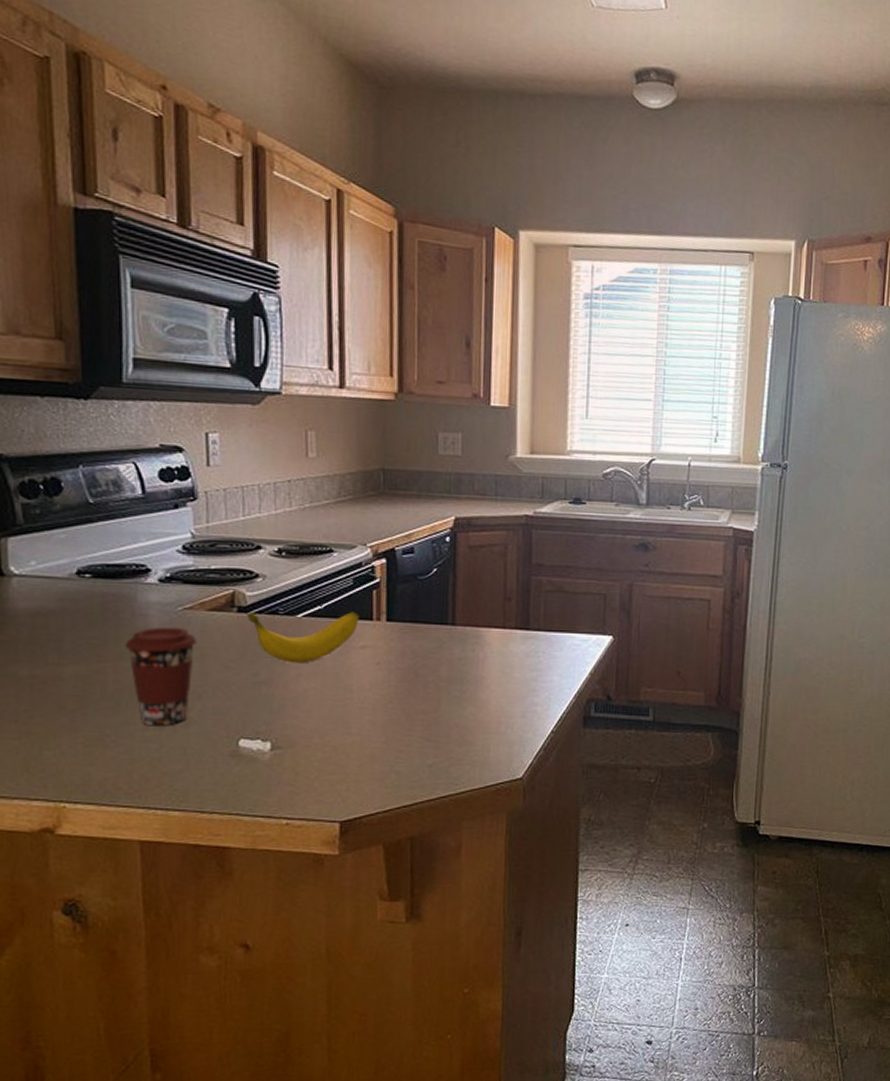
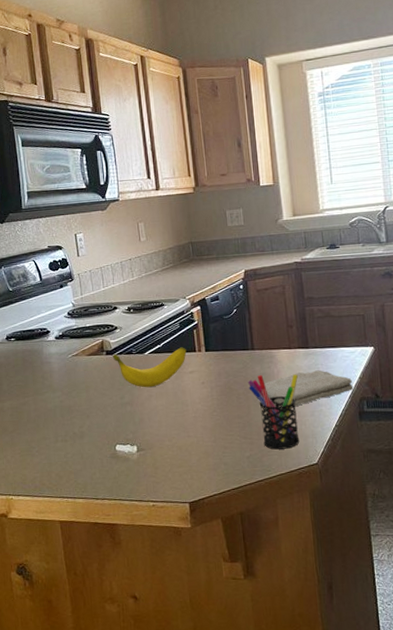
coffee cup: present [124,626,198,727] -> none [38,369,83,439]
pen holder: none [441,660,510,758] -> present [247,374,300,450]
washcloth: none [464,659,581,703] -> present [264,370,354,406]

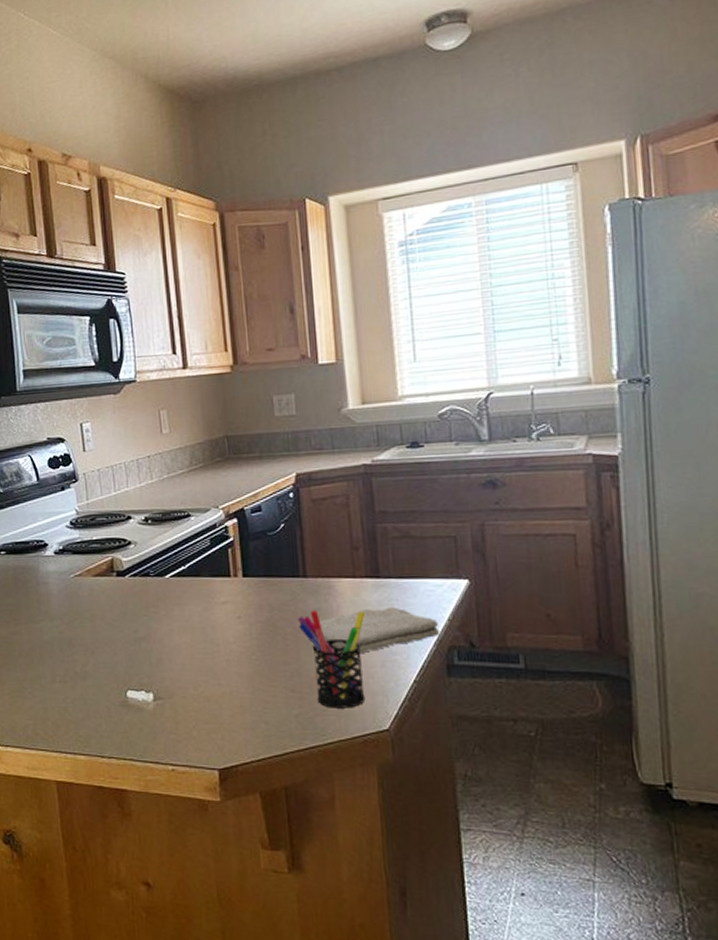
banana: present [112,347,187,388] -> none [124,570,219,620]

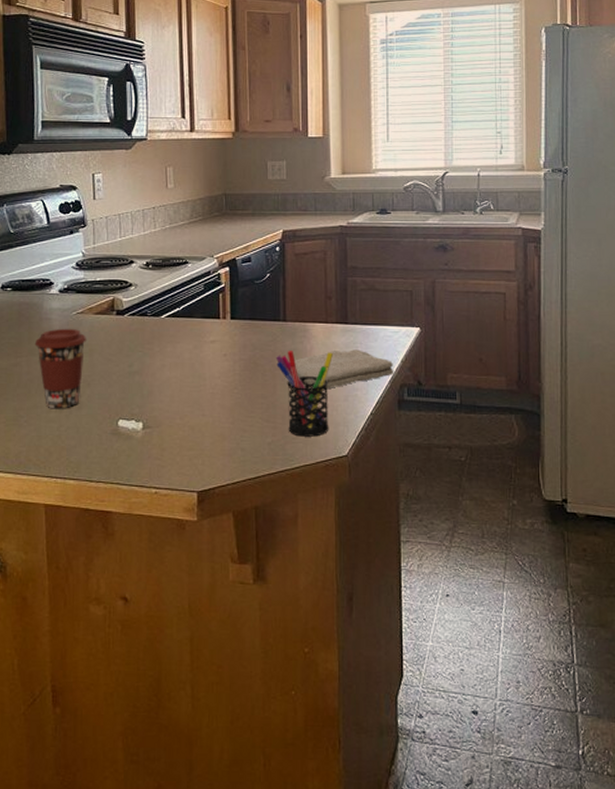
coffee cup: none [33,592,88,680] -> present [34,328,87,409]

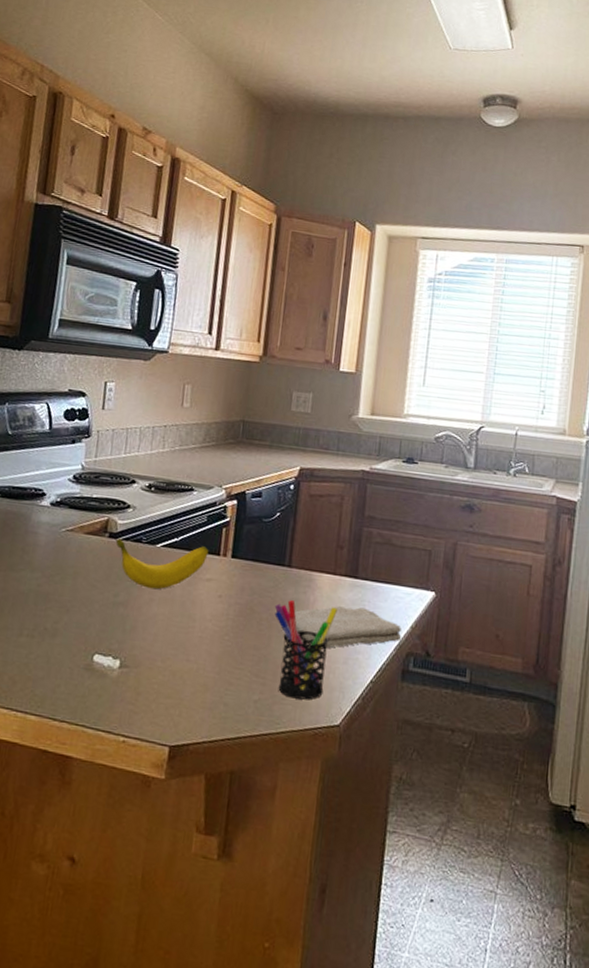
coffee cup: present [34,328,87,409] -> none [15,544,73,634]
banana: none [123,312,209,356] -> present [115,537,209,590]

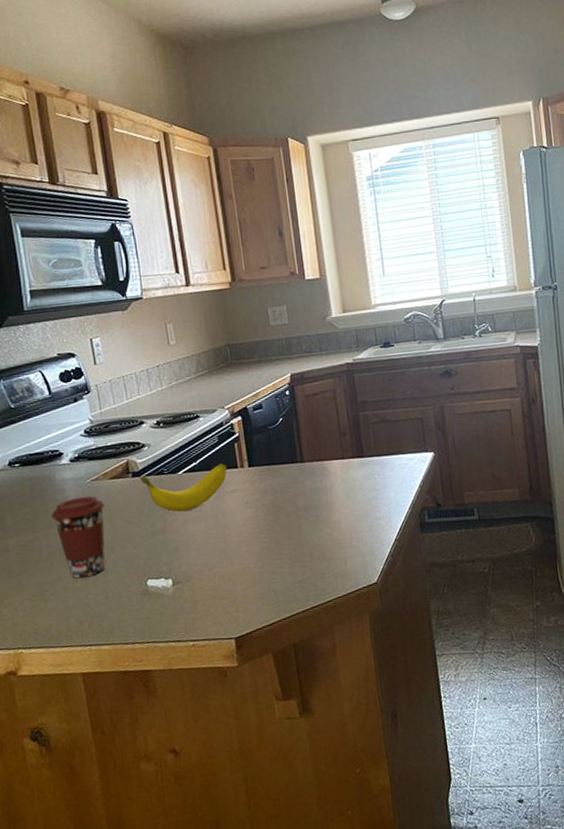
coffee cup: none [15,544,73,634] -> present [50,496,106,578]
pen holder: present [274,600,337,700] -> none [297,486,357,571]
washcloth: present [294,606,402,648] -> none [316,480,414,522]

